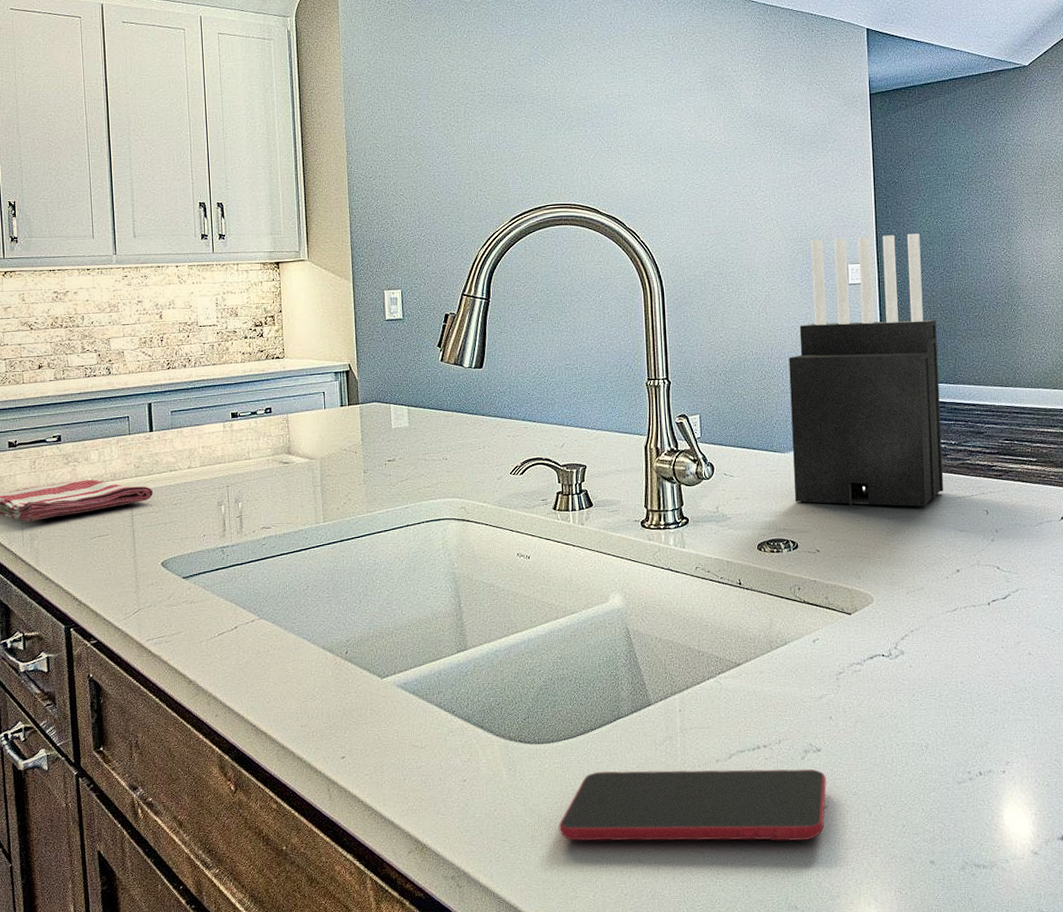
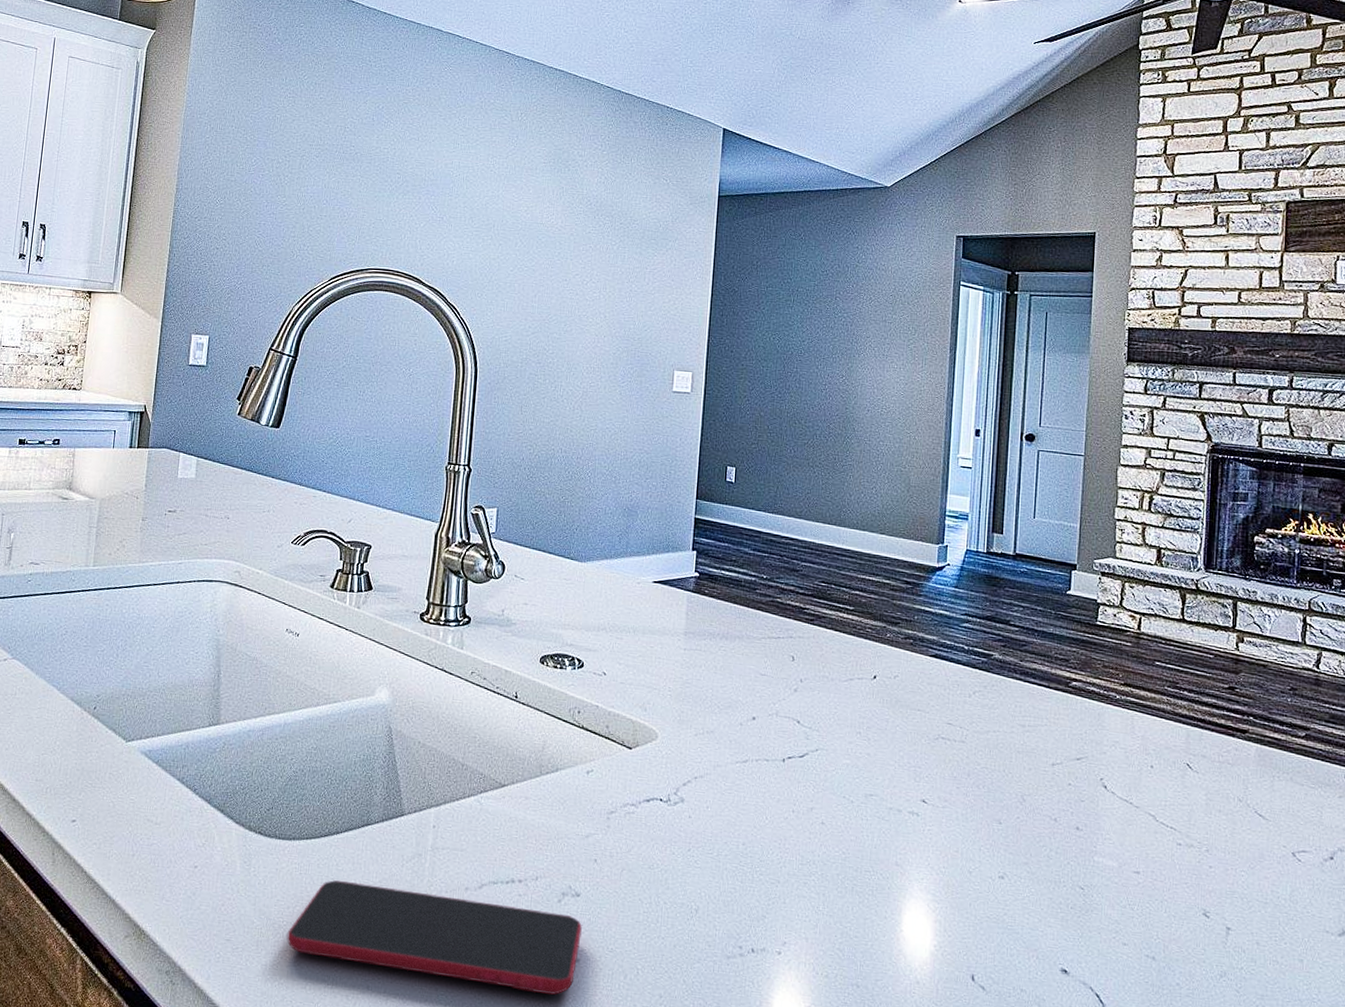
knife block: present [788,233,944,507] -> none [586,340,761,643]

